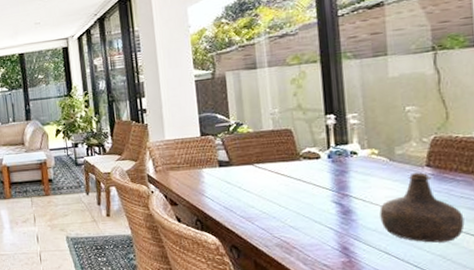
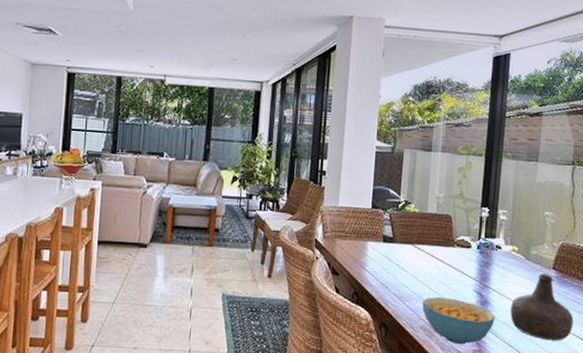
cereal bowl: none [273,212,363,258] -> present [422,296,495,345]

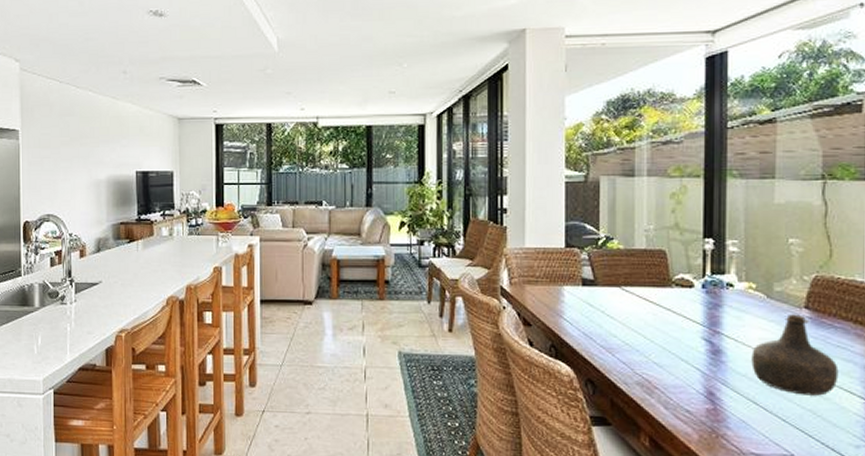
cereal bowl: present [422,296,495,345] -> none [636,346,732,403]

